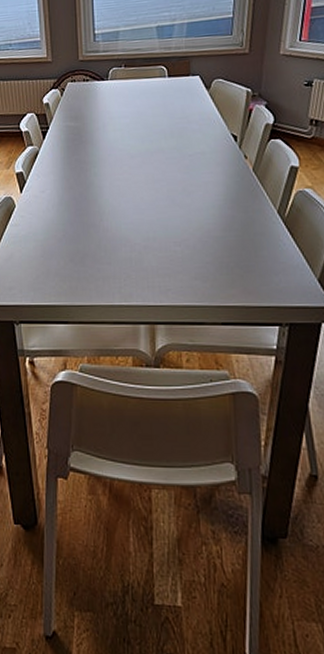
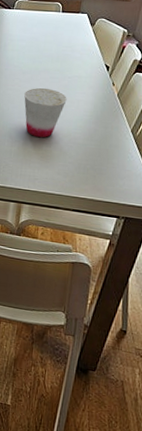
cup: none [137,173,192,236] -> present [24,88,67,138]

